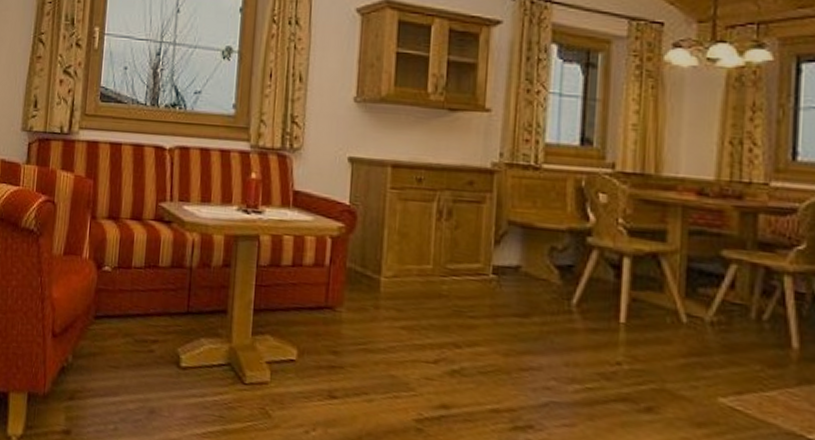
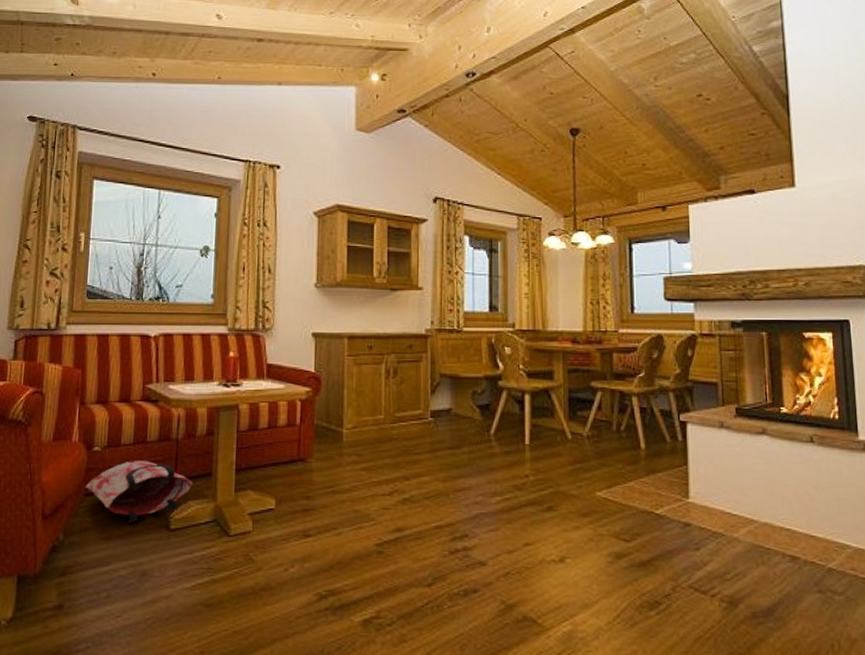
bag: none [94,286,207,354] -> present [85,461,193,523]

